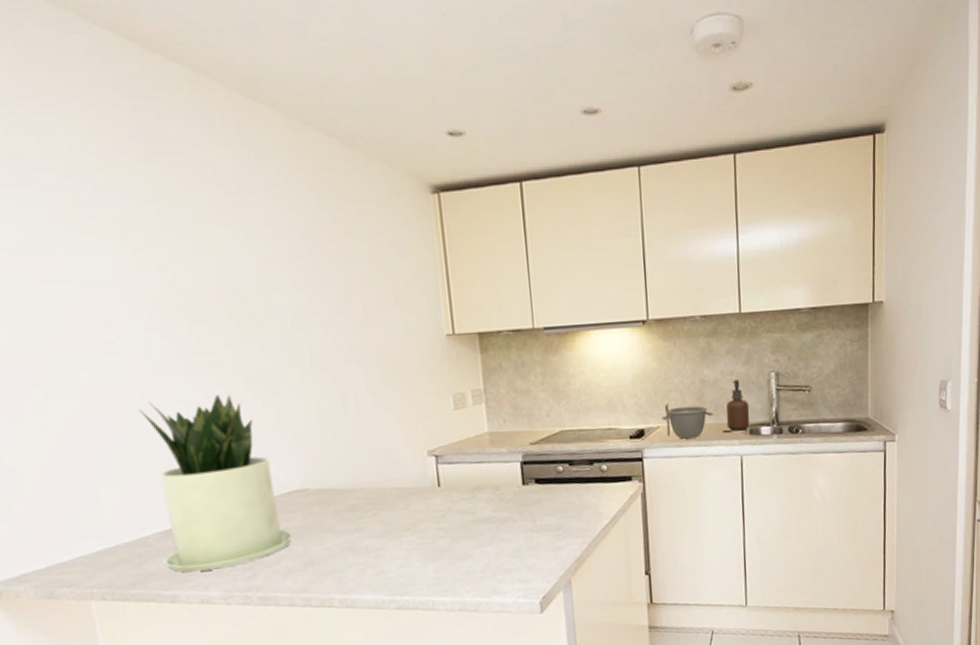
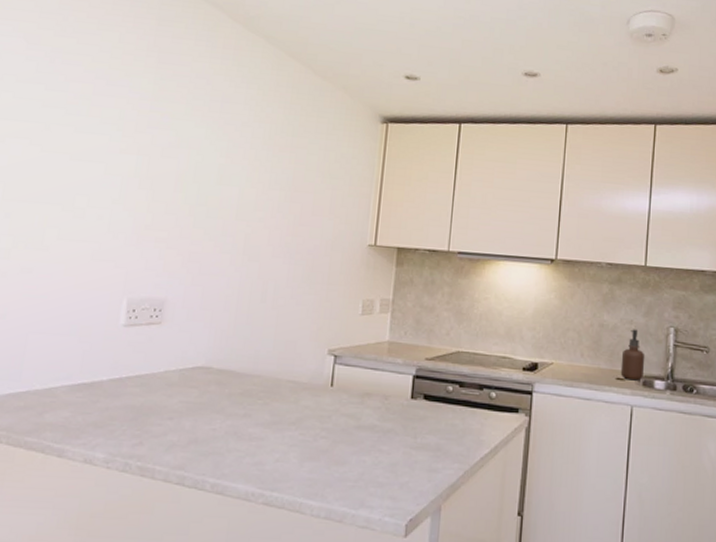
planter: present [139,395,294,573] -> none [62,264,187,431]
cooking pot: present [661,404,714,439] -> none [556,342,609,380]

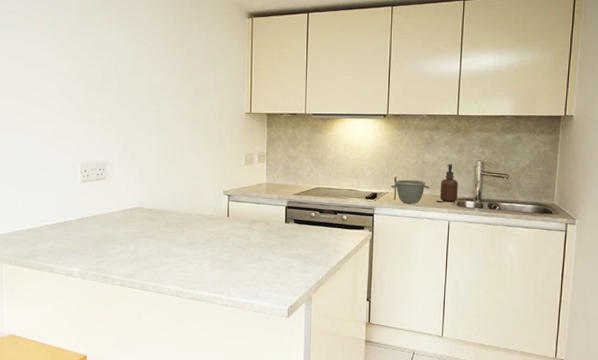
cooking pot: none [556,342,609,380] -> present [390,176,431,204]

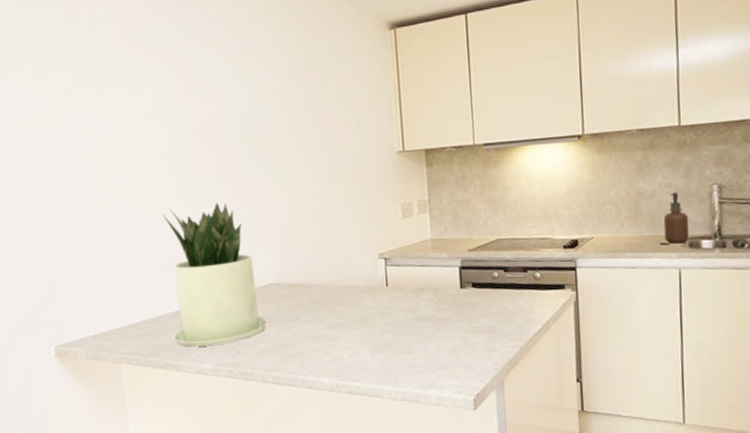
planter: none [48,139,130,254] -> present [162,203,268,347]
cooking pot: present [390,176,431,204] -> none [595,215,650,250]

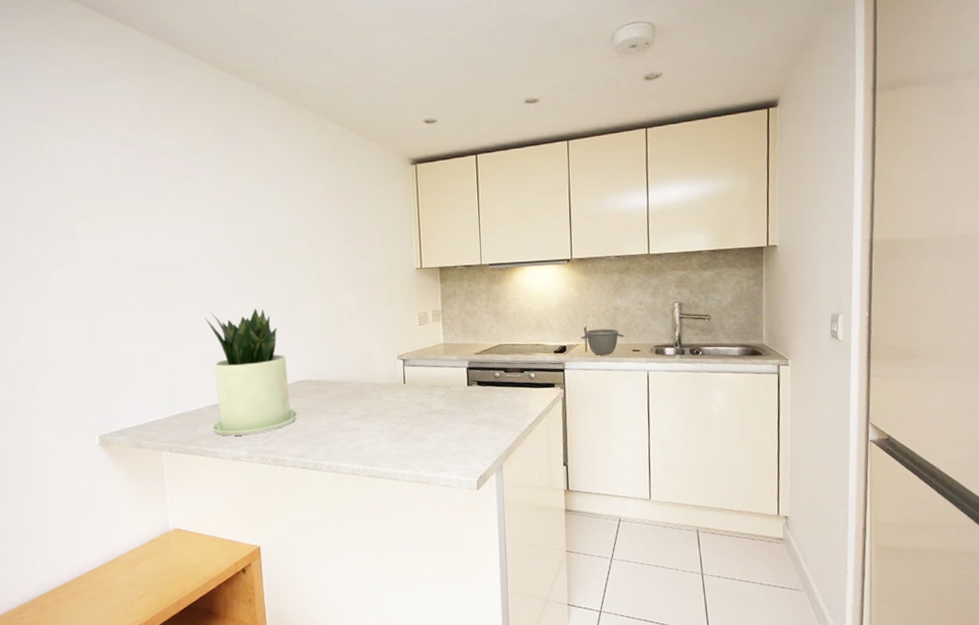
cooking pot: none [595,215,650,250] -> present [580,326,625,355]
soap dispenser: present [663,192,690,244] -> none [635,308,656,351]

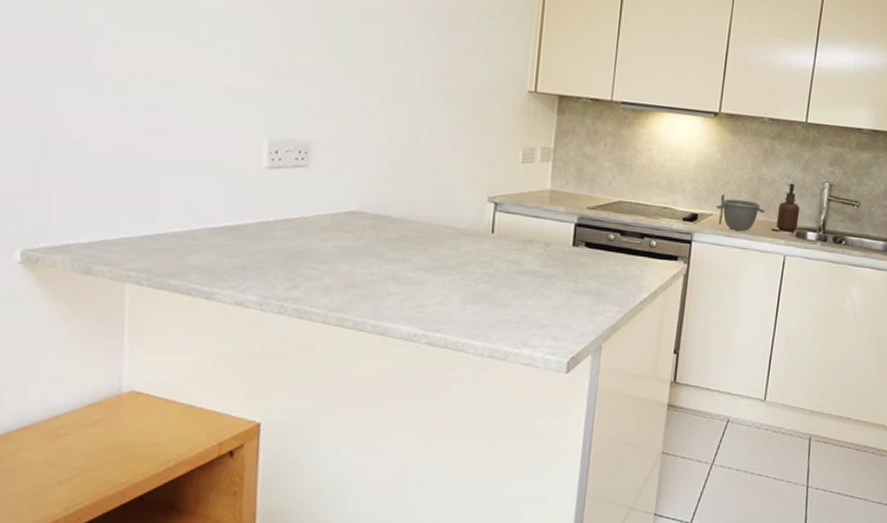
planter: present [205,309,299,436] -> none [206,101,342,275]
soap dispenser: none [635,308,656,351] -> present [776,183,800,232]

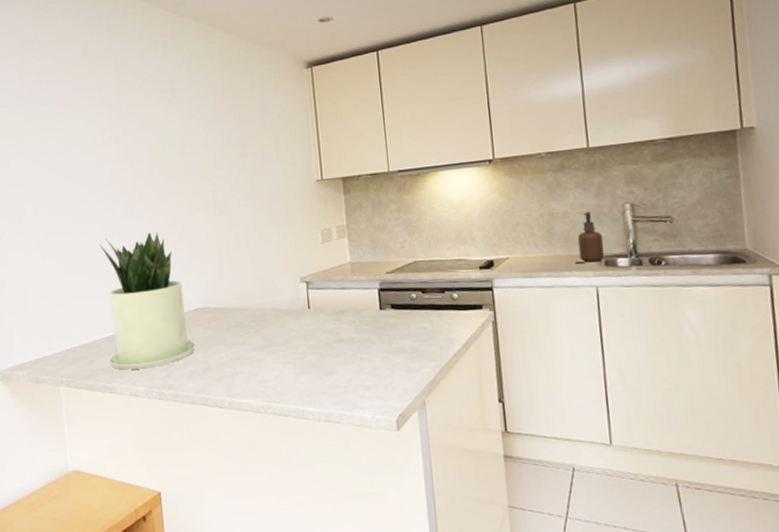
planter: none [206,101,342,275] -> present [99,232,197,370]
cooking pot: present [715,194,766,231] -> none [509,236,565,270]

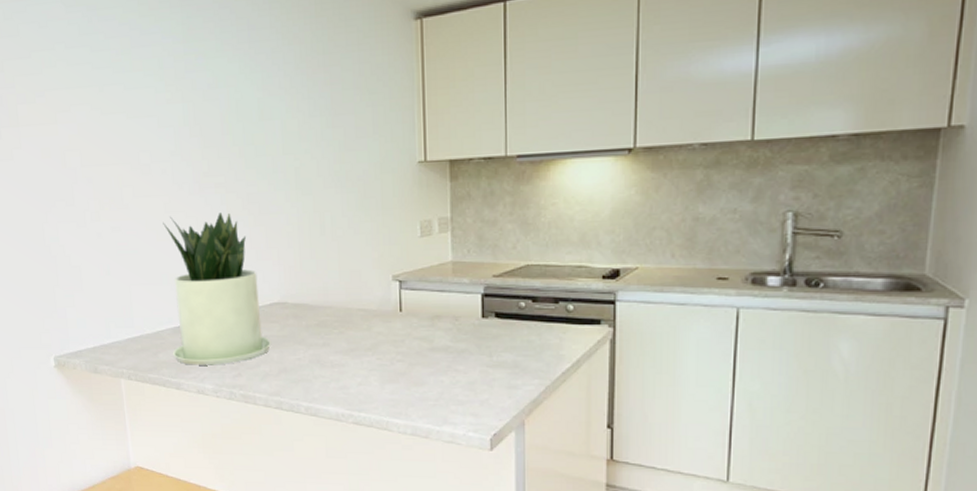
soap dispenser: present [577,212,604,263] -> none [722,219,754,279]

